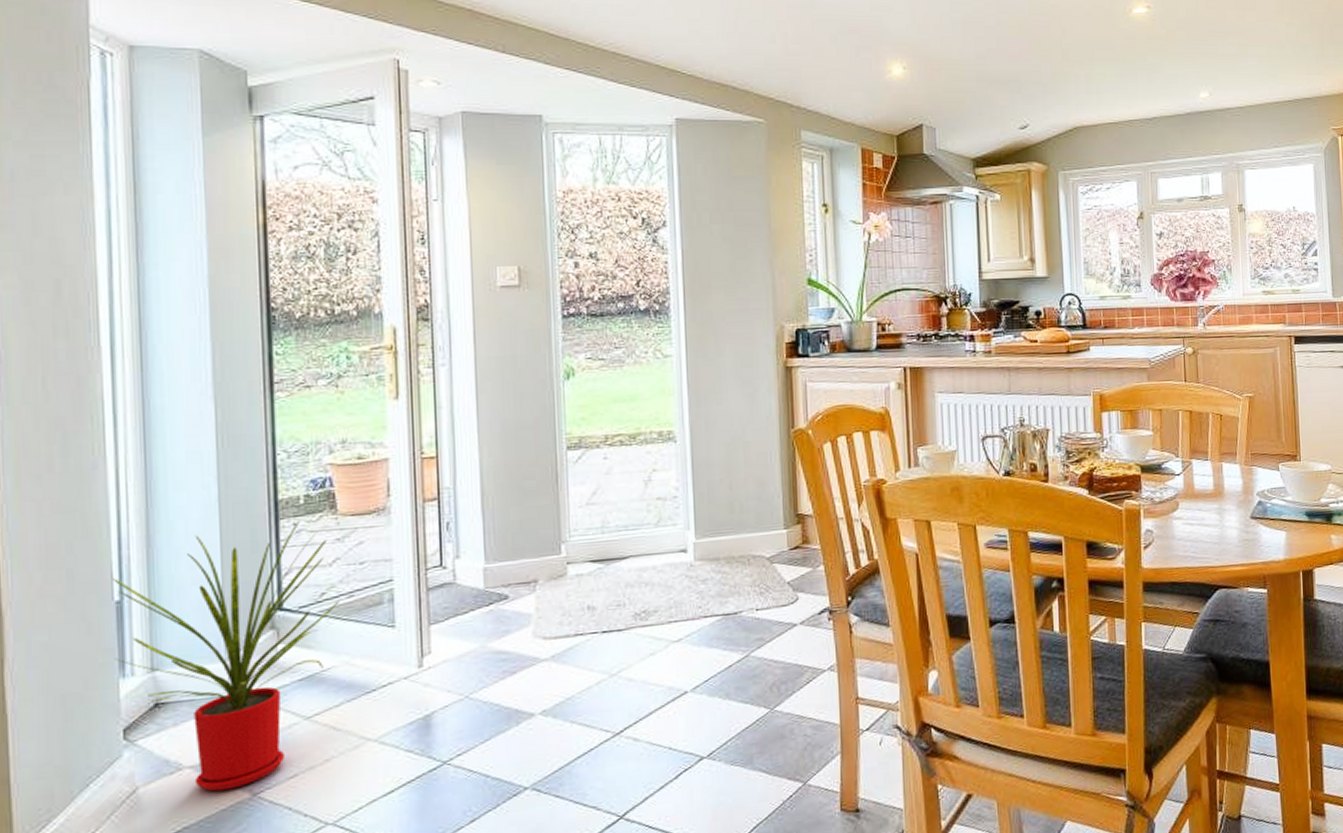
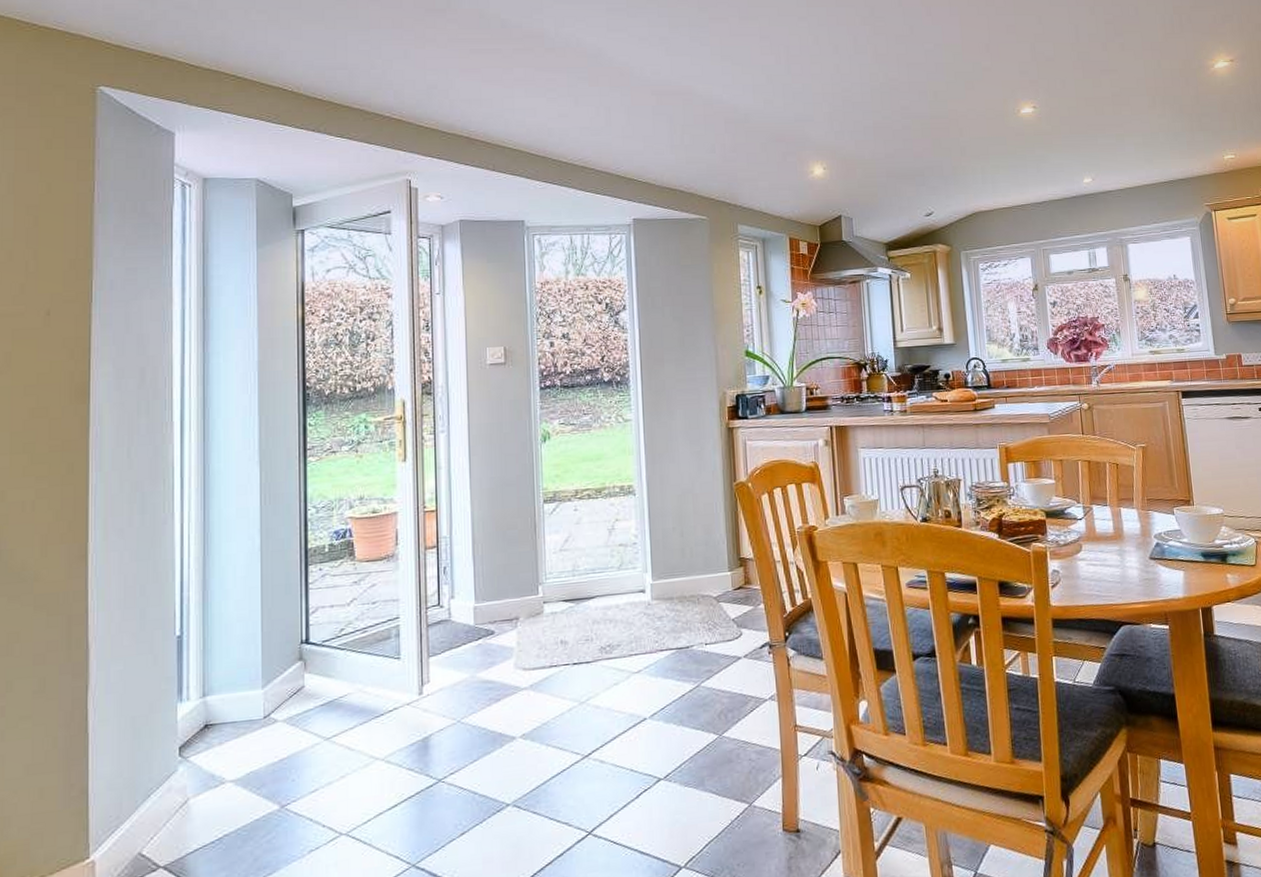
house plant: present [113,520,339,792] -> none [174,566,355,804]

